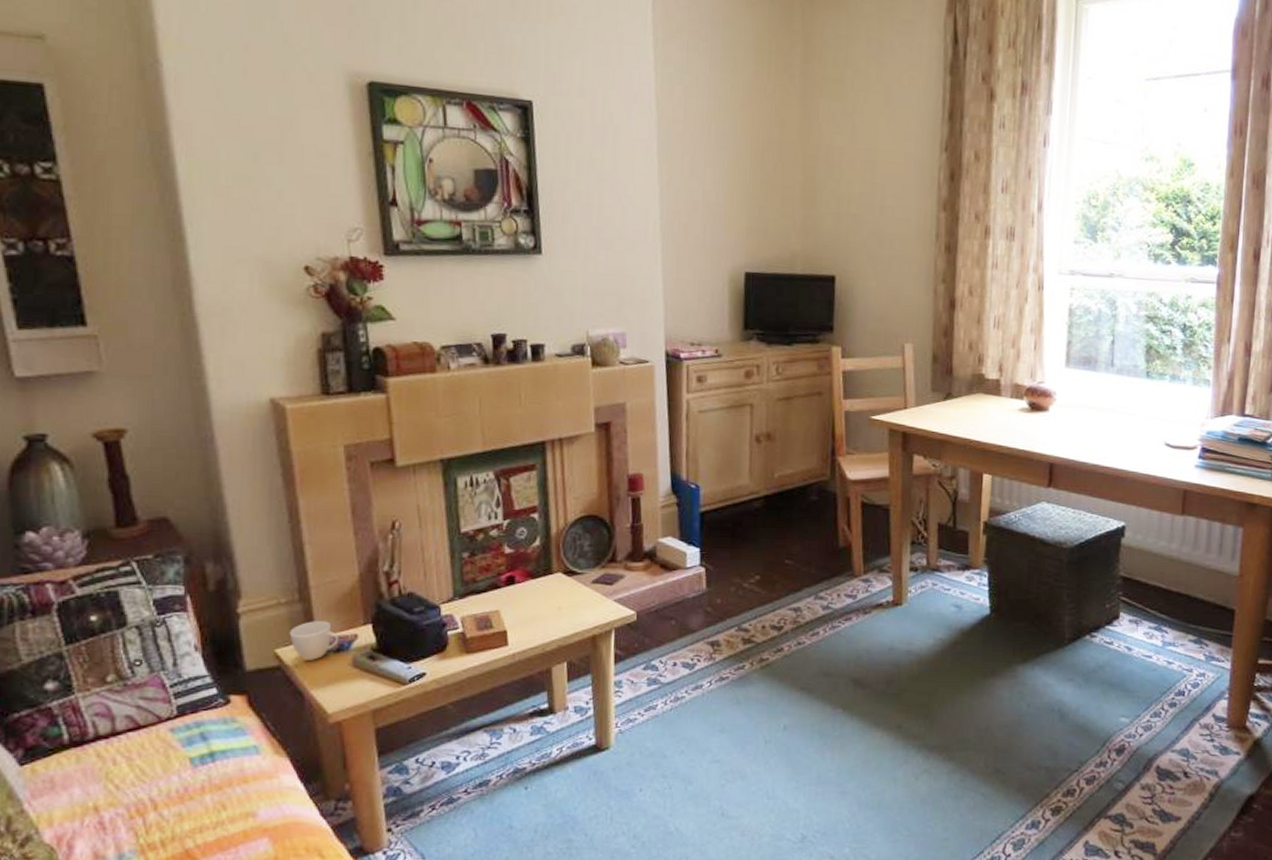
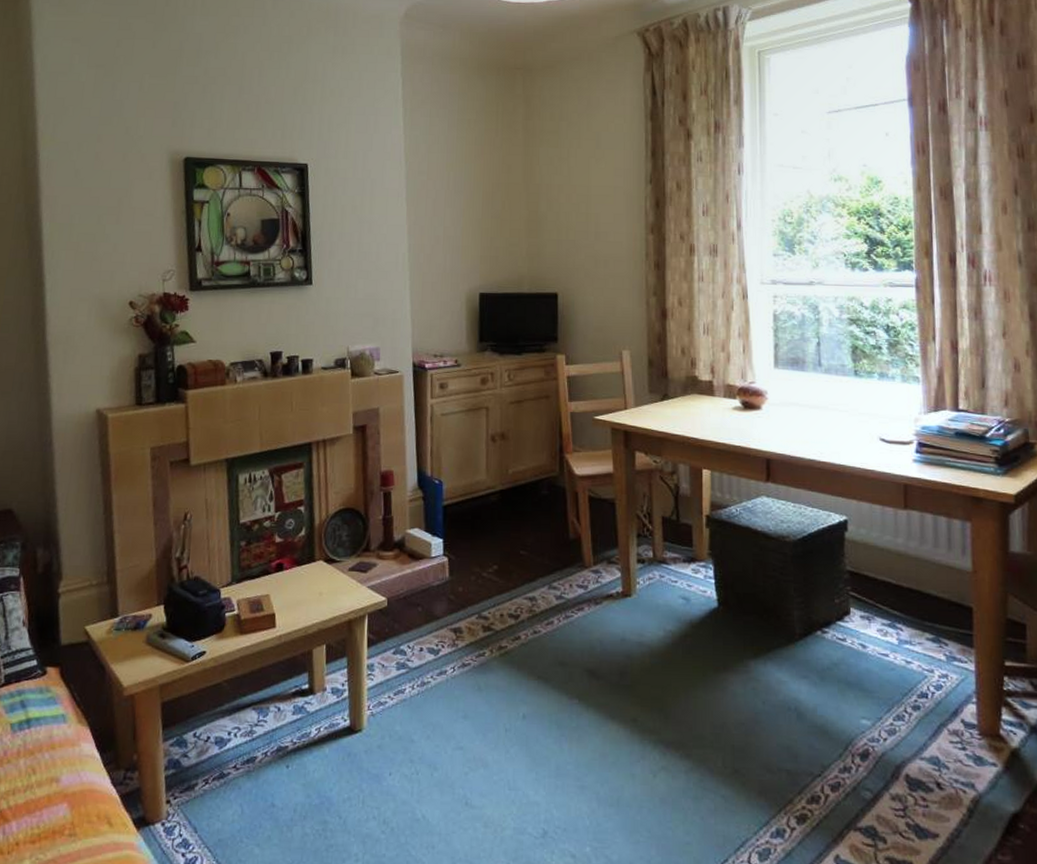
cup: present [289,621,339,660] -> none [97,601,137,637]

